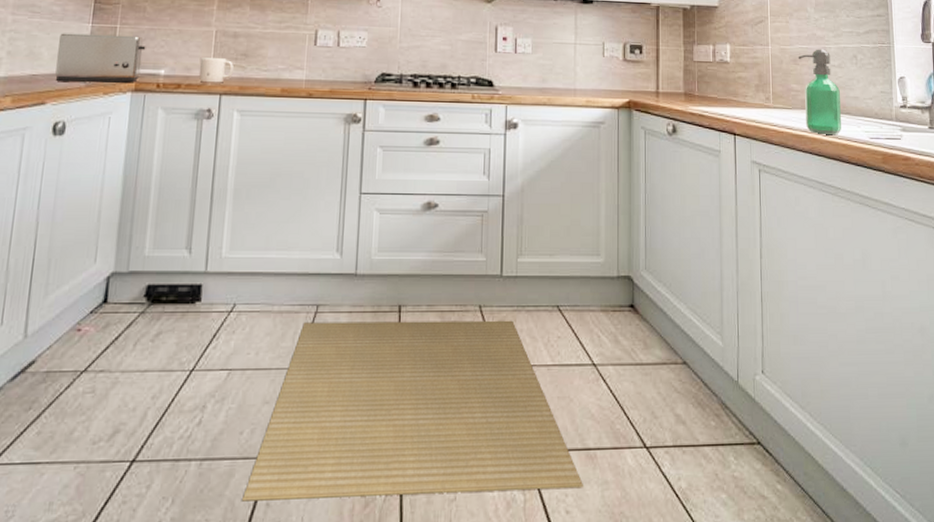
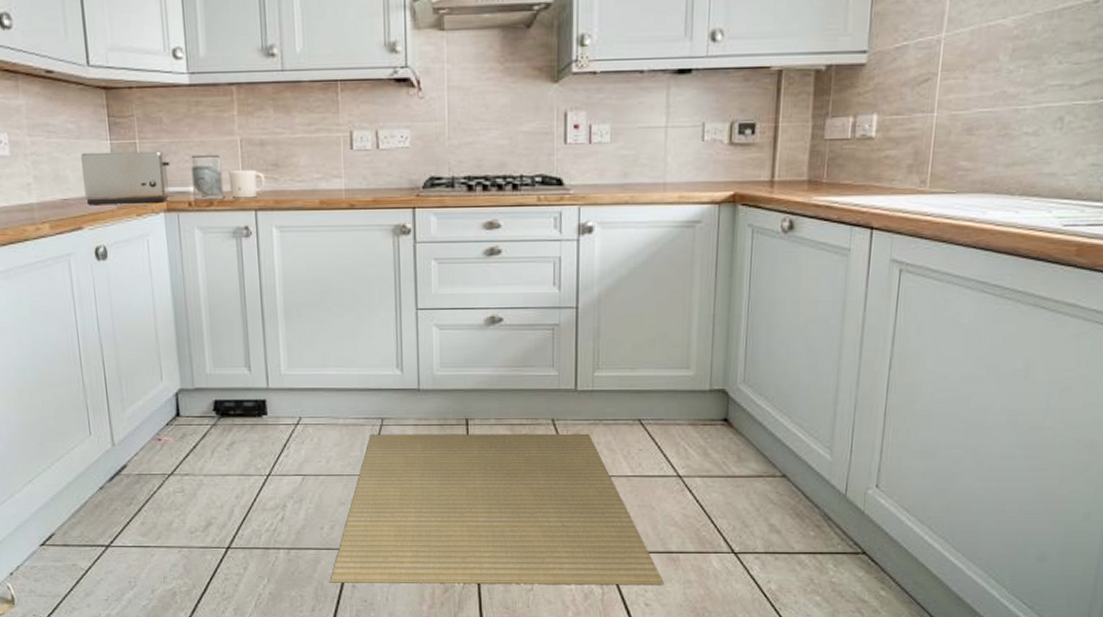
jar: none [162,41,195,83] -> present [189,154,224,201]
soap dispenser: present [798,49,841,136] -> none [973,112,1030,224]

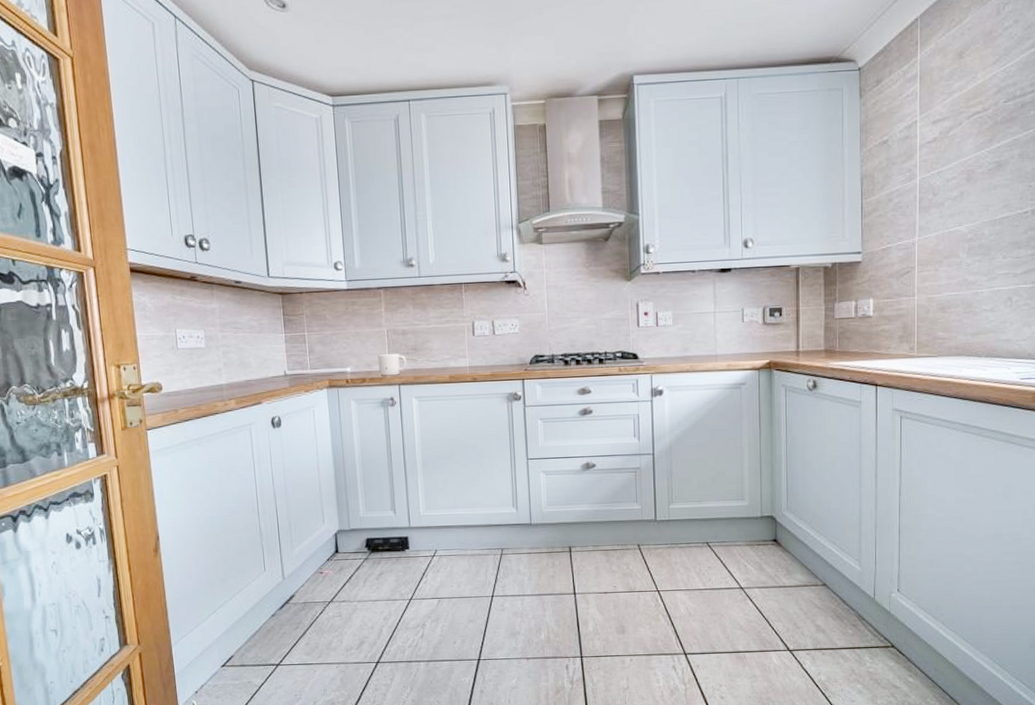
toaster: present [81,151,170,206] -> none [262,341,332,385]
jar: present [189,154,224,201] -> none [347,342,374,379]
doormat: present [330,433,664,584] -> none [462,555,735,689]

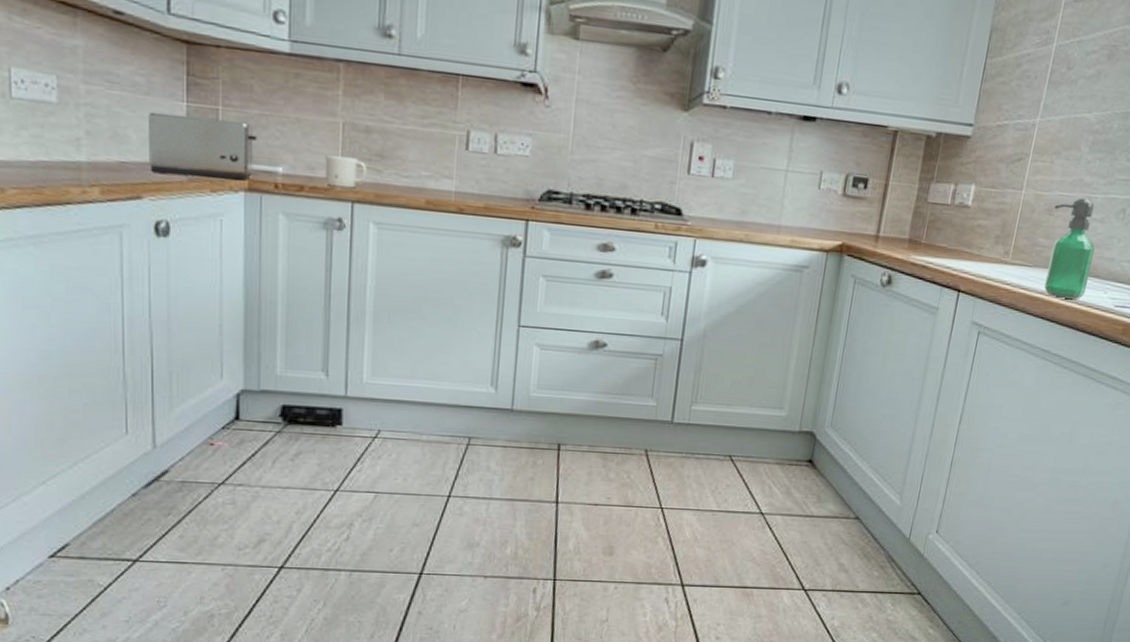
toaster: none [262,341,332,385] -> present [149,111,258,180]
soap dispenser: none [946,294,990,379] -> present [1044,198,1095,301]

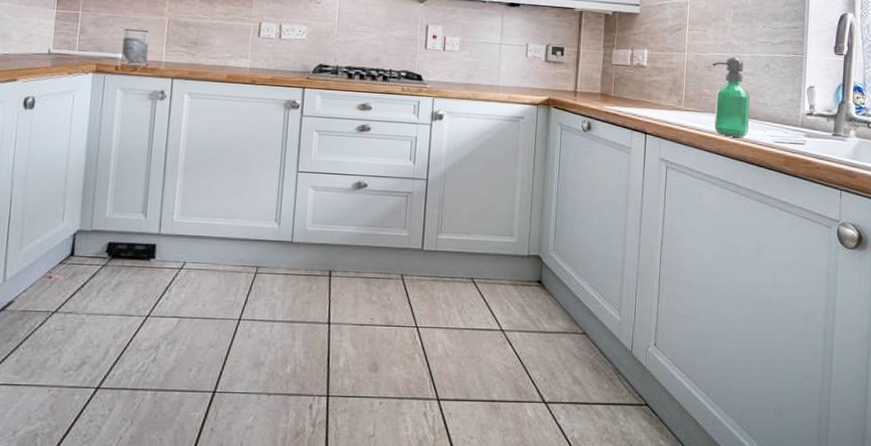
toaster: present [149,111,258,180] -> none [25,17,106,65]
jar: none [280,132,319,186] -> present [120,28,150,67]
mug: present [324,155,367,189] -> none [152,44,184,68]

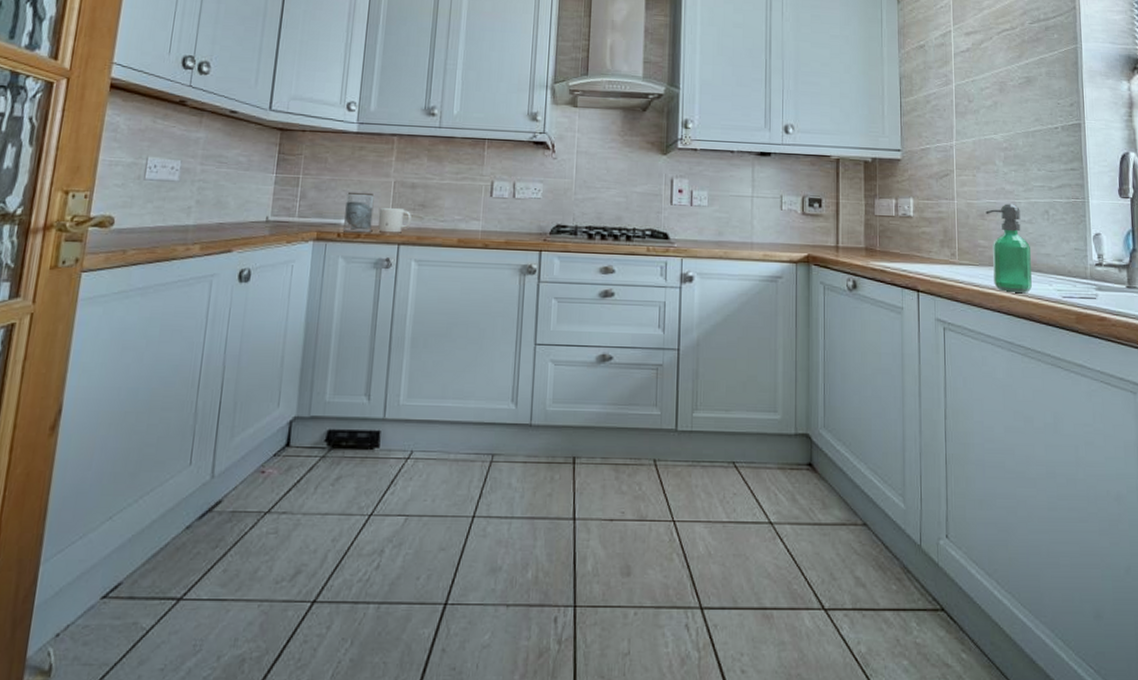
mug: none [152,44,184,68] -> present [377,208,411,233]

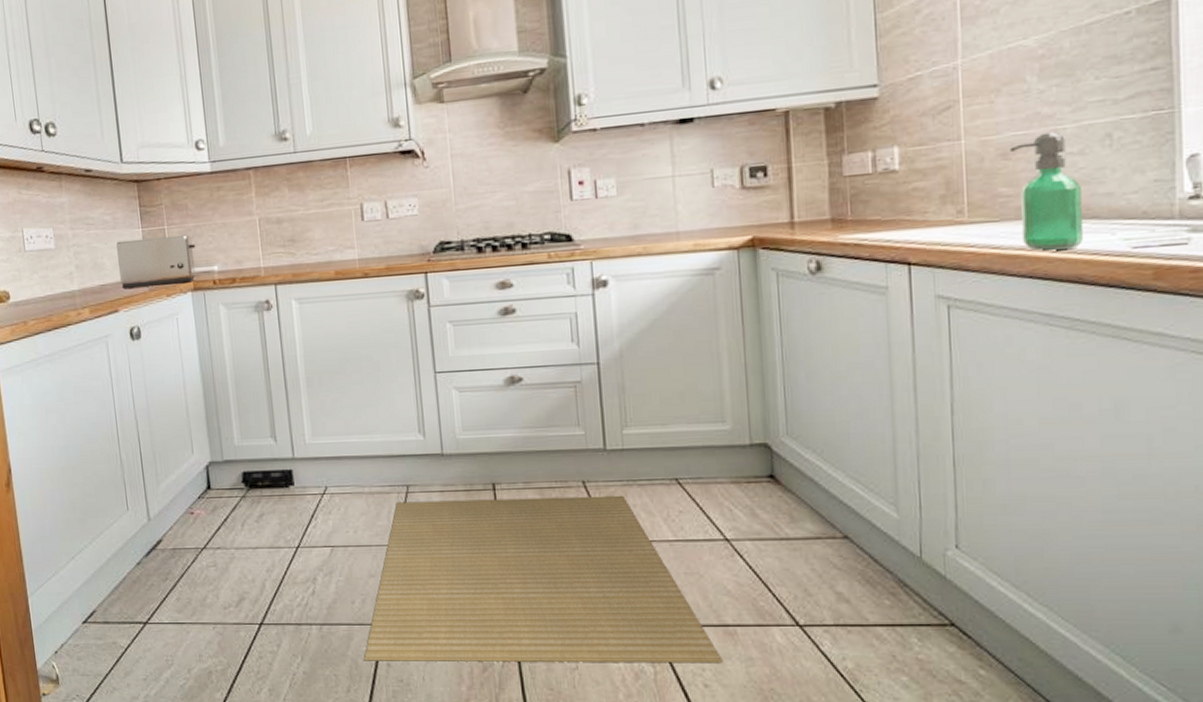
toaster: none [241,183,327,232] -> present [116,235,196,289]
jar: present [343,191,375,233] -> none [213,234,246,279]
mug: present [377,208,411,233] -> none [248,247,284,275]
doormat: none [419,471,759,647] -> present [364,495,723,662]

